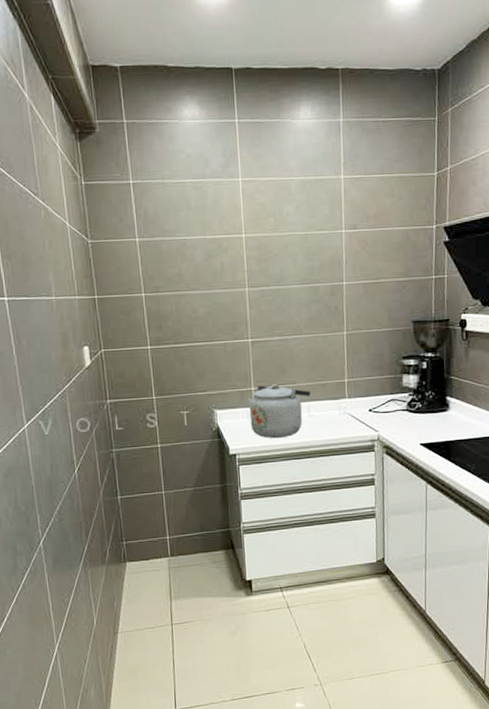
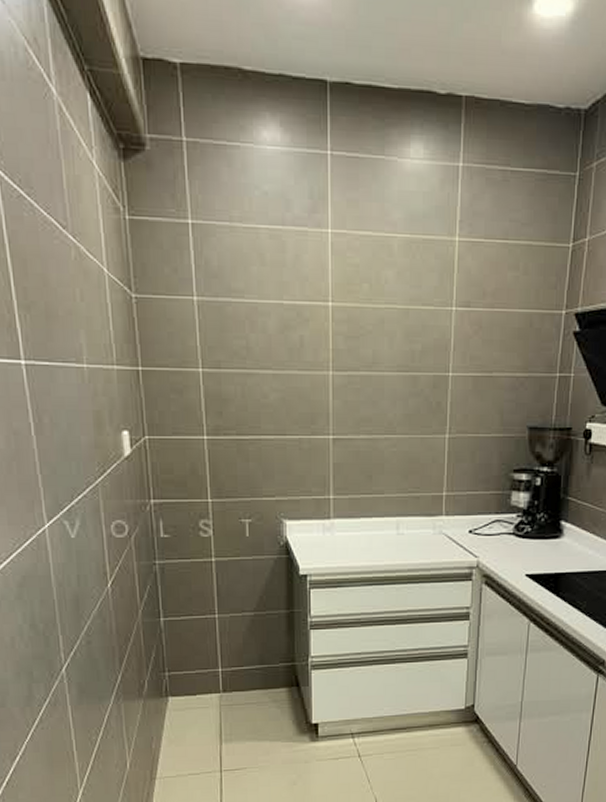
kettle: present [247,384,310,439] -> none [324,493,401,559]

